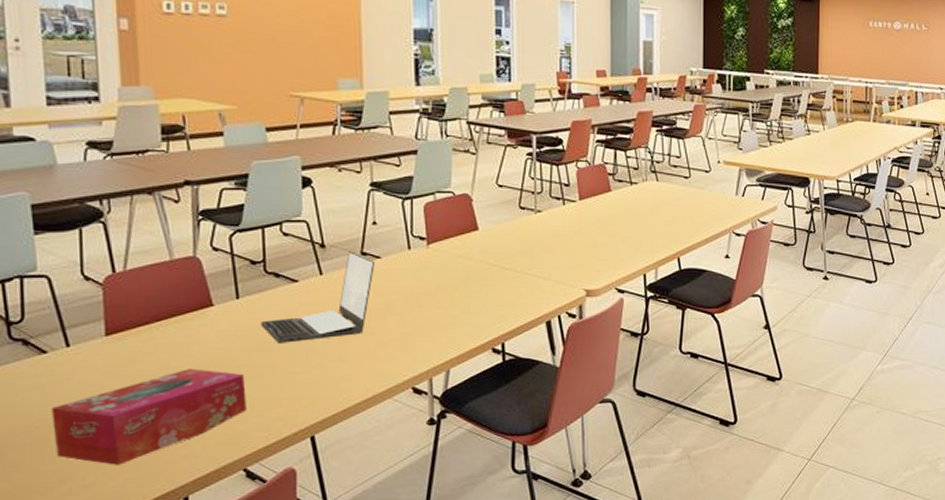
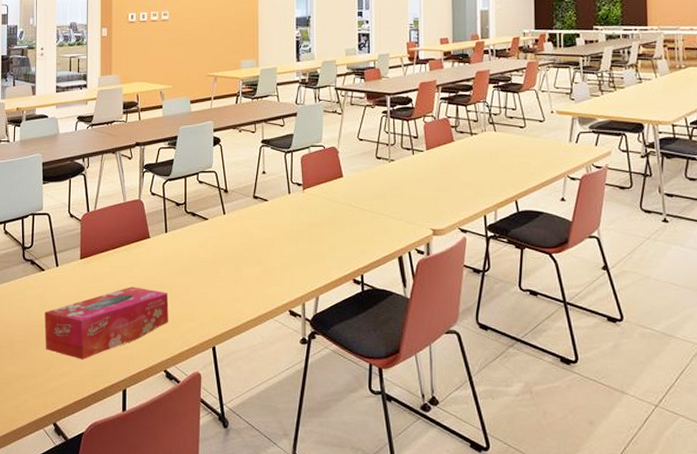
laptop: present [261,251,375,343] -> none [181,195,263,269]

